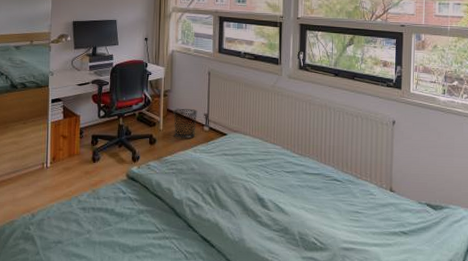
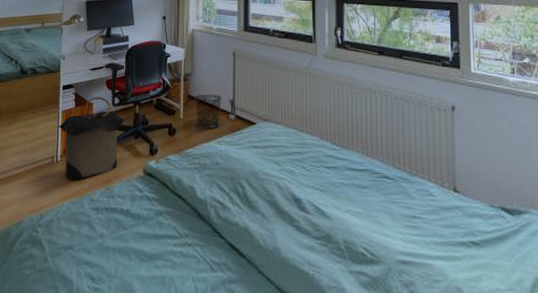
laundry hamper: none [47,110,109,183] -> present [58,97,125,179]

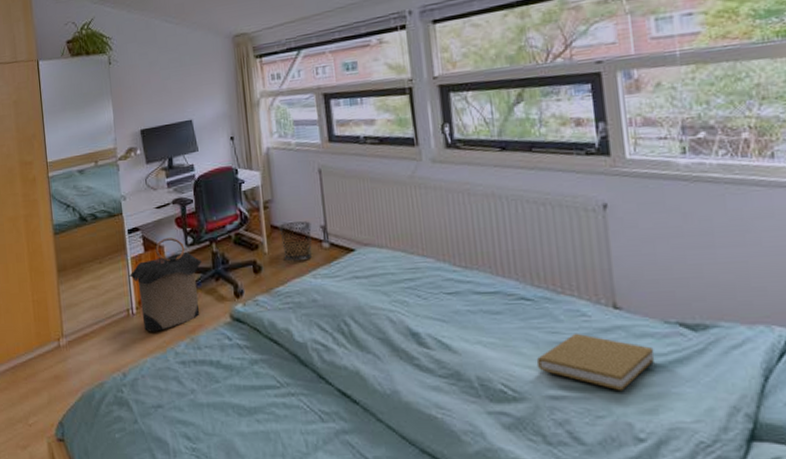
book: none [391,209,482,261] -> present [536,333,655,391]

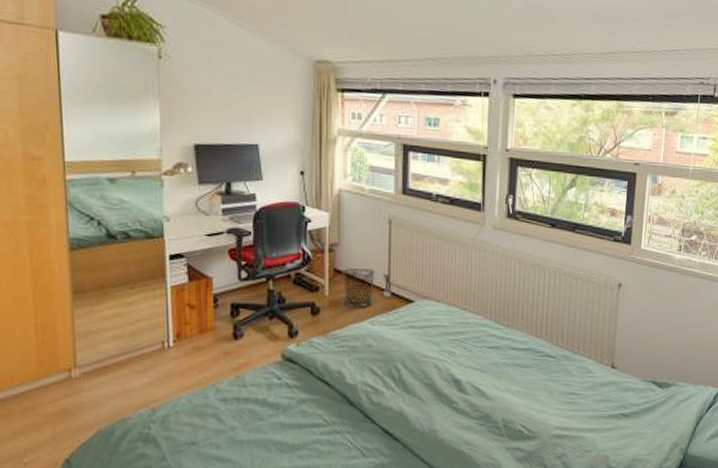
laundry hamper: present [128,238,202,332] -> none [166,269,255,367]
book: present [536,333,655,391] -> none [549,386,633,432]

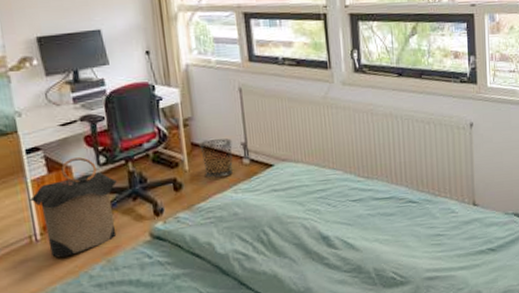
laundry hamper: none [166,269,255,367] -> present [29,157,117,258]

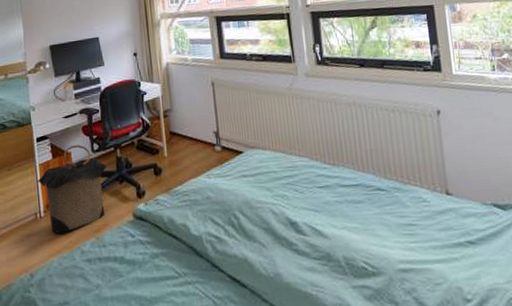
waste bin: present [199,138,233,178] -> none [177,127,206,164]

